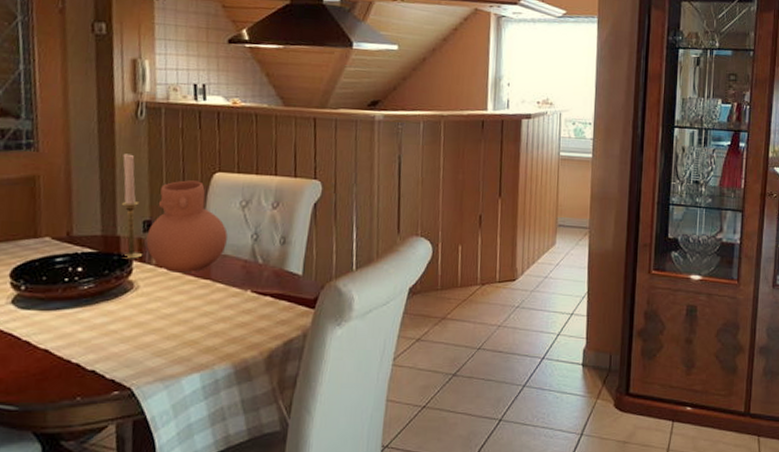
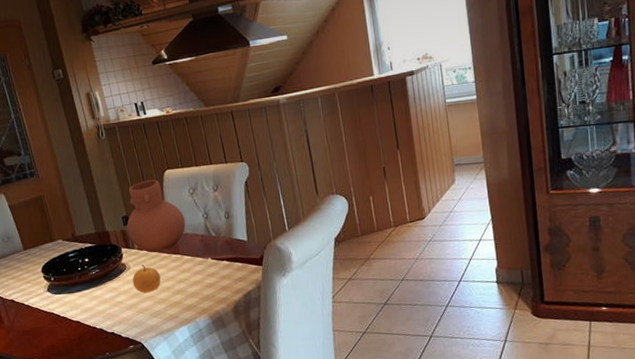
candlestick: present [121,153,143,259] -> none [96,167,128,248]
fruit: none [137,286,179,324] -> present [132,265,161,294]

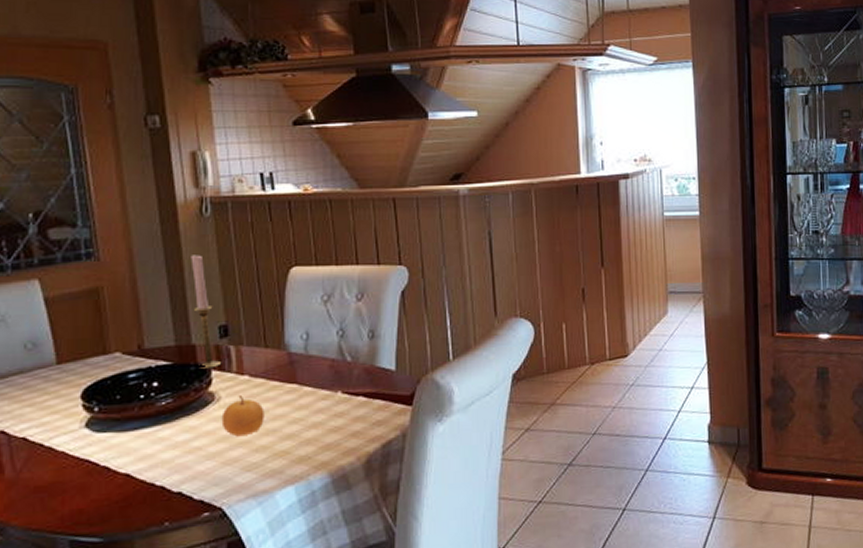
candlestick: none [96,167,128,248] -> present [191,255,222,369]
vase: present [127,179,186,253] -> none [224,278,311,379]

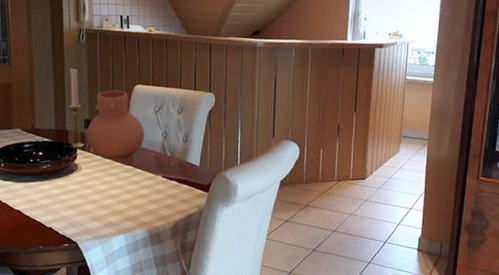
fruit: present [221,395,265,437] -> none [80,169,110,197]
vase: none [224,278,311,379] -> present [86,90,145,160]

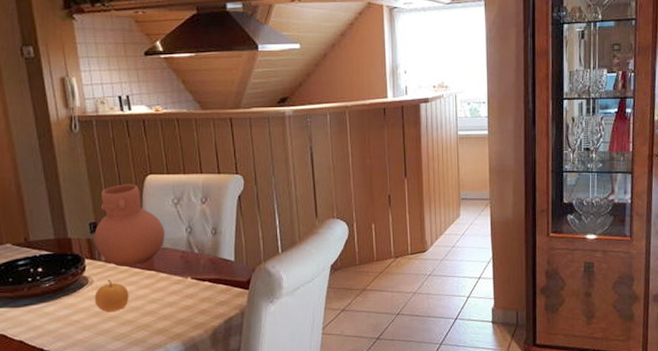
candlestick: present [68,68,85,148] -> none [64,164,93,258]
fruit: none [80,169,110,197] -> present [94,280,129,313]

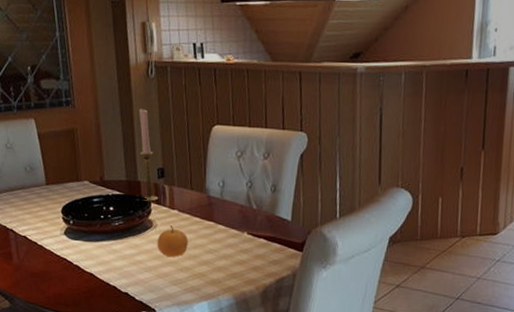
candlestick: none [64,164,93,258] -> present [139,109,159,201]
vase: present [94,184,165,267] -> none [161,132,226,215]

